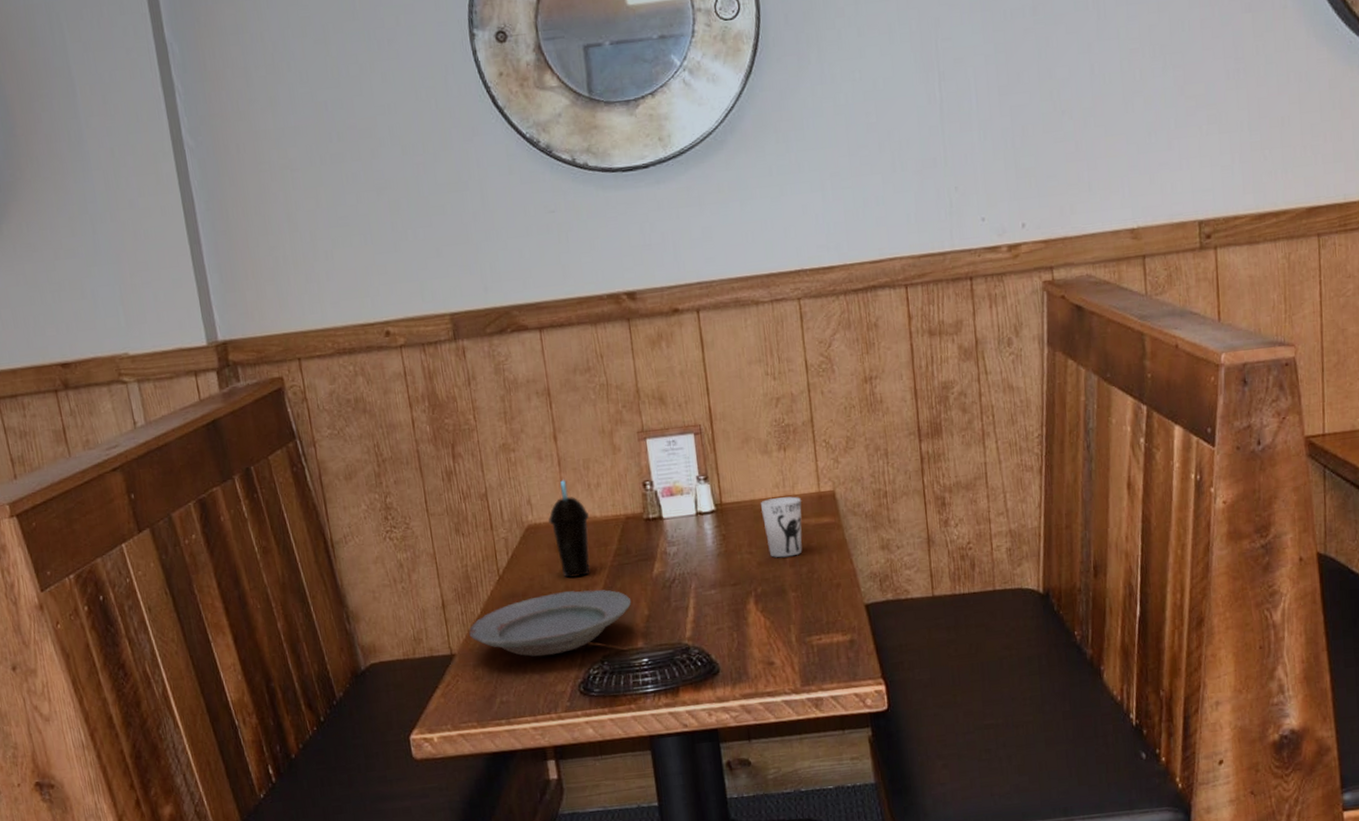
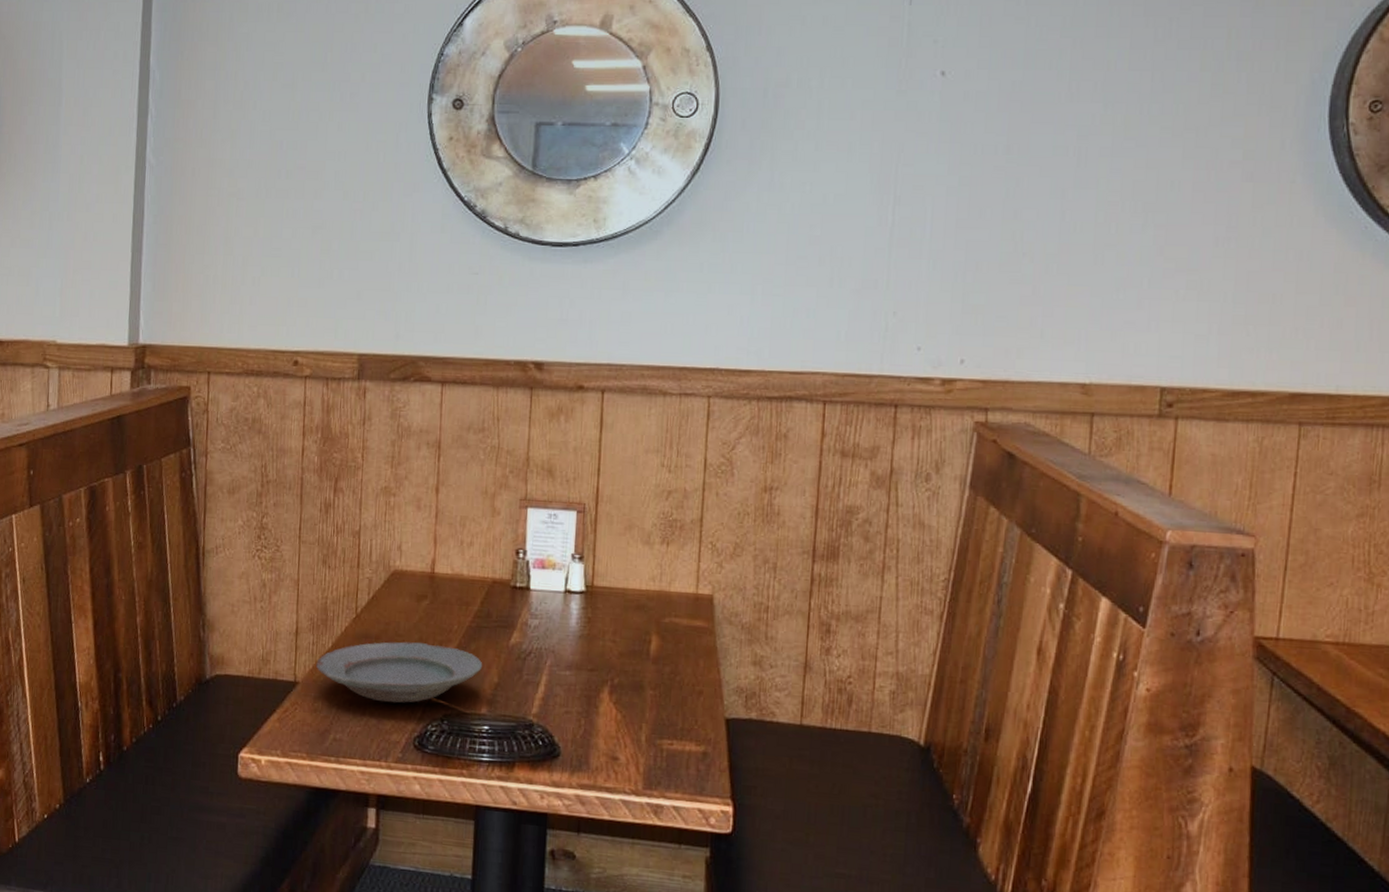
cup: present [548,480,590,578] -> none [415,532,457,632]
cup: present [760,496,803,558] -> none [632,590,676,654]

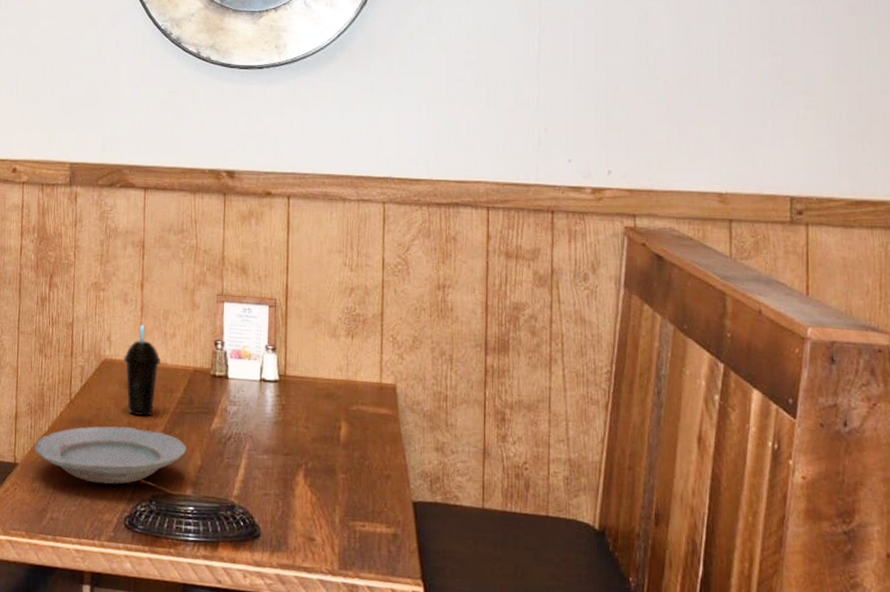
cup: none [415,532,457,632] -> present [124,324,161,417]

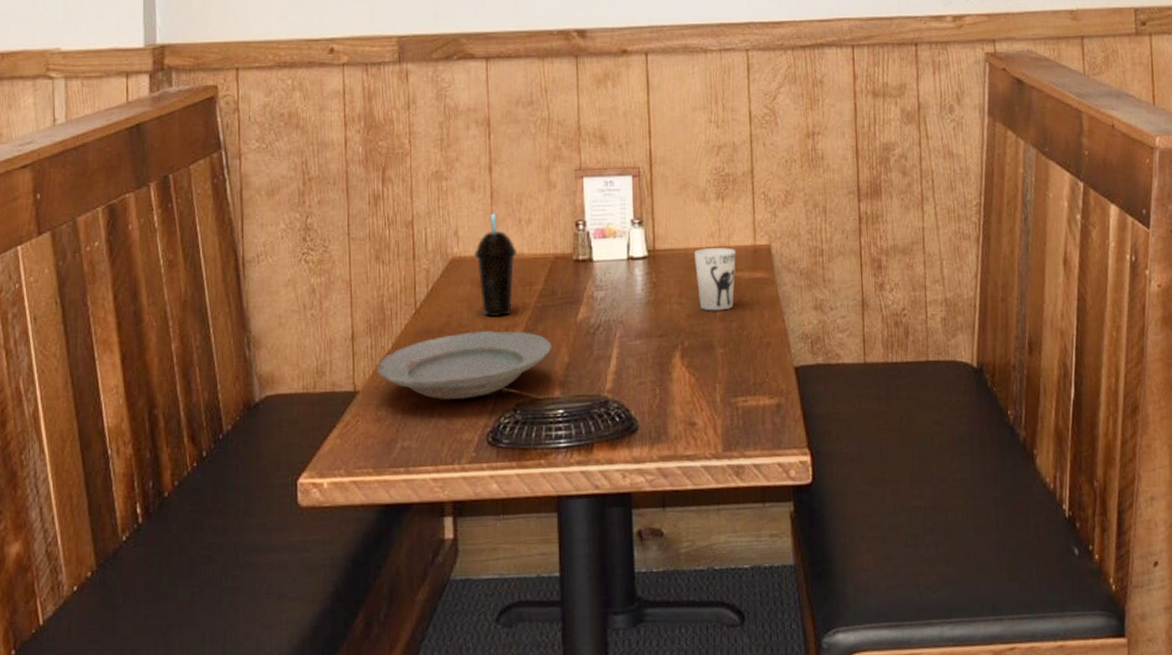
cup: none [322,380,362,439] -> present [694,247,736,311]

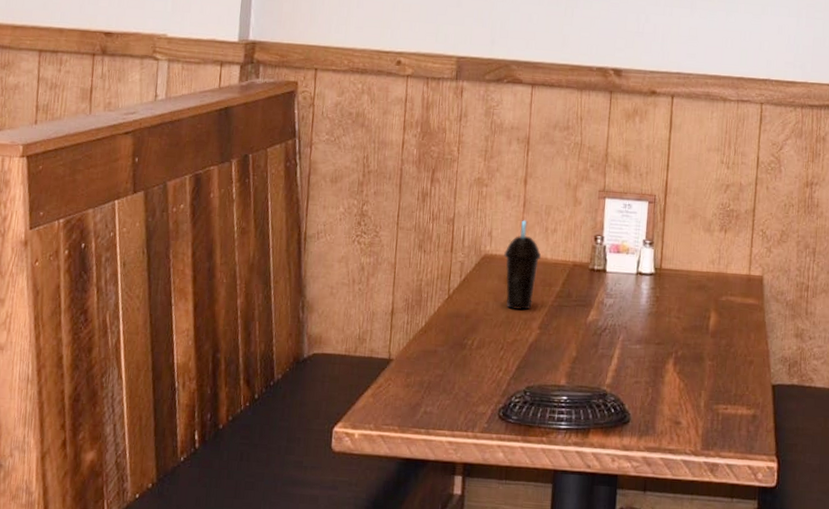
plate: present [377,331,552,400] -> none [410,320,563,377]
cup: present [694,247,736,311] -> none [695,272,732,328]

